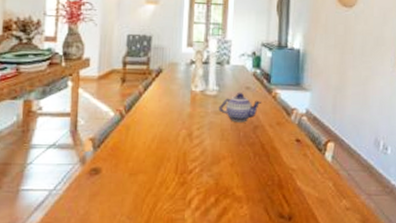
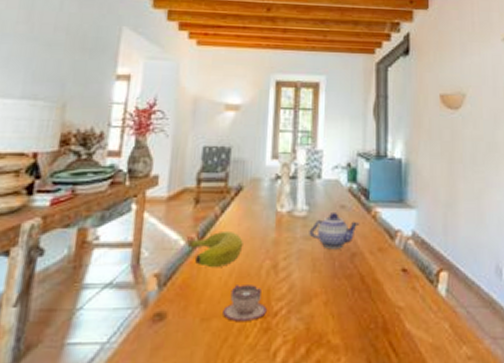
banana: none [116,105,163,135] -> present [187,230,243,268]
teacup: none [147,148,183,176] -> present [223,285,267,321]

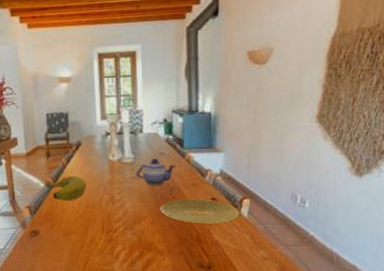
teacup: present [223,285,267,321] -> none [78,212,109,235]
plate: none [336,268,437,306] -> present [160,198,240,224]

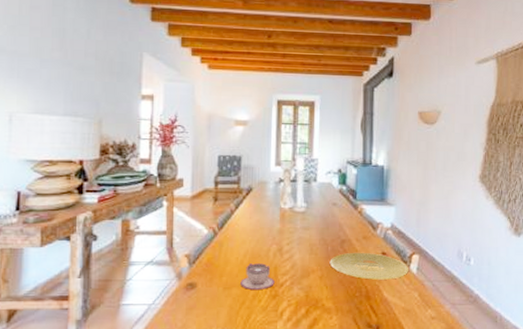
banana: present [45,175,87,202] -> none [209,222,254,251]
teacup: none [78,212,109,235] -> present [240,263,275,290]
teapot: present [136,158,175,186] -> none [307,208,347,237]

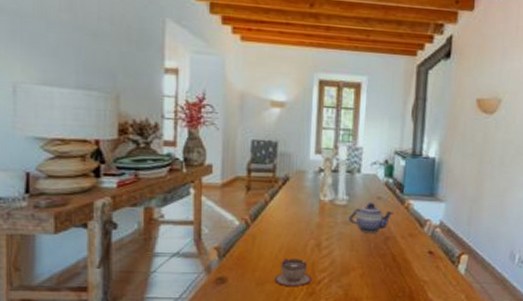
teapot: none [307,208,347,237] -> present [348,202,393,233]
plate: present [329,252,410,280] -> none [371,250,457,280]

